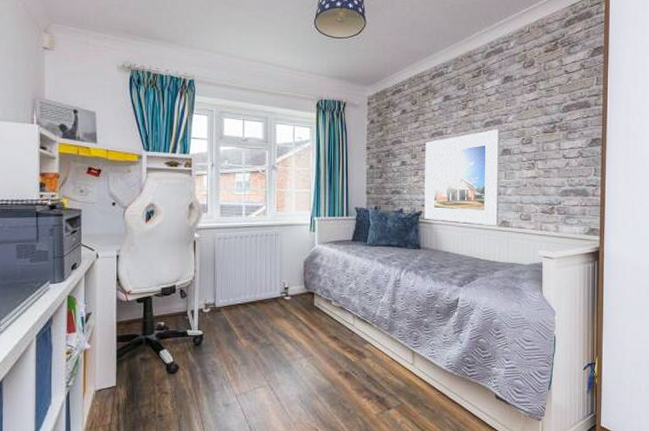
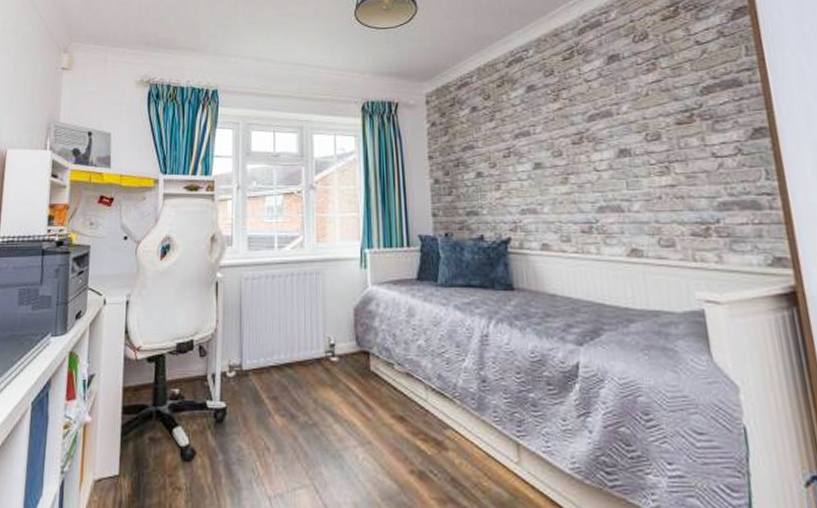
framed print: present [424,129,501,225] -> none [507,124,627,255]

